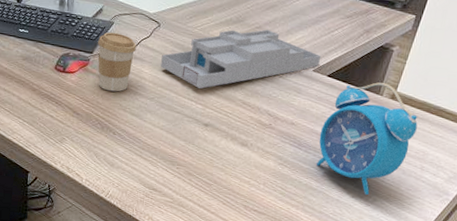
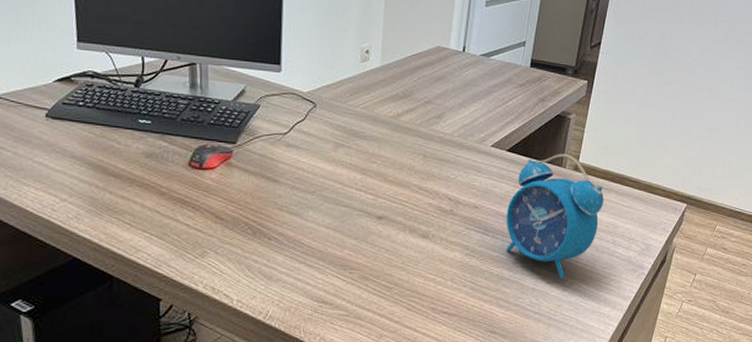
coffee cup: present [97,32,137,92] -> none [242,116,290,188]
desk organizer: present [160,29,321,89] -> none [320,104,498,176]

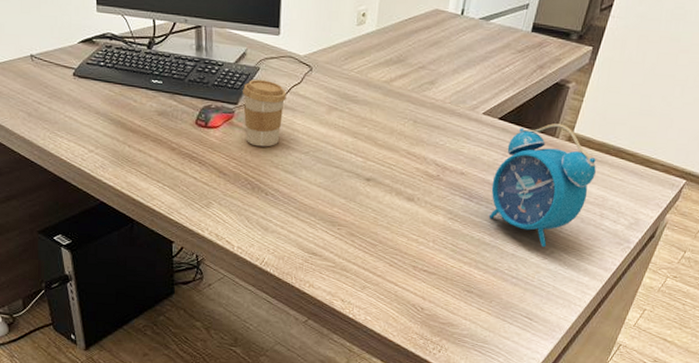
coffee cup: none [242,116,290,188] -> present [243,79,287,147]

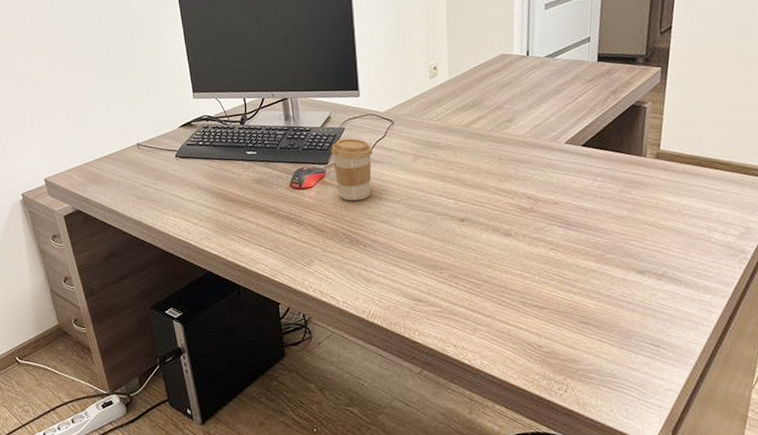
alarm clock: present [490,123,596,248] -> none [587,143,693,269]

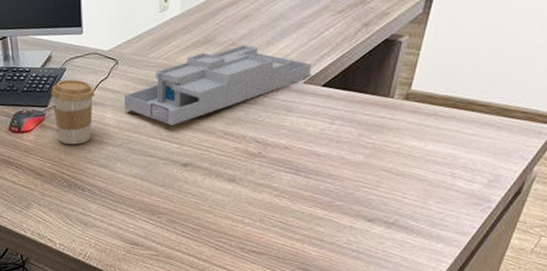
desk organizer: none [401,108,571,182] -> present [124,45,312,125]

